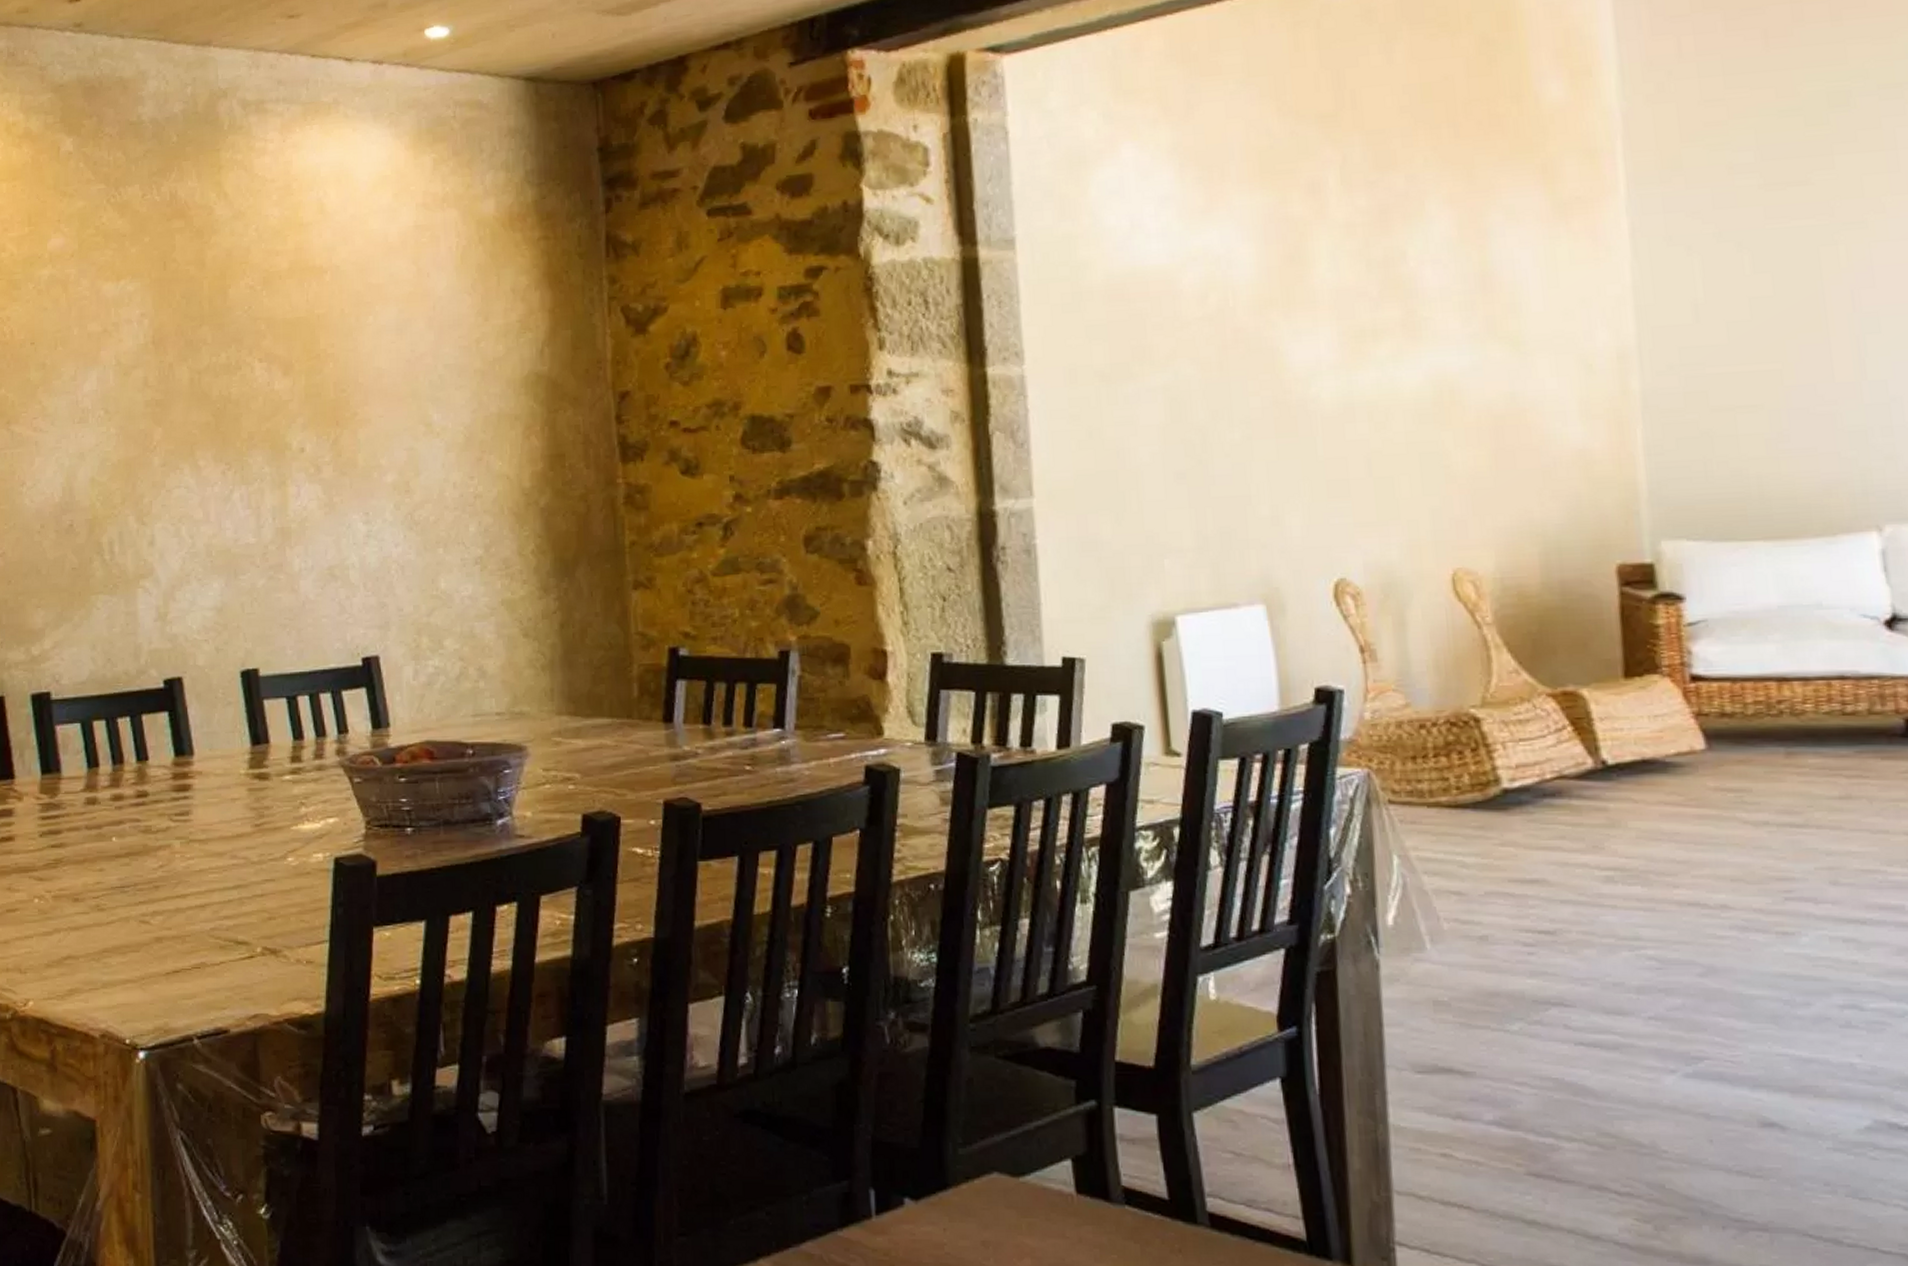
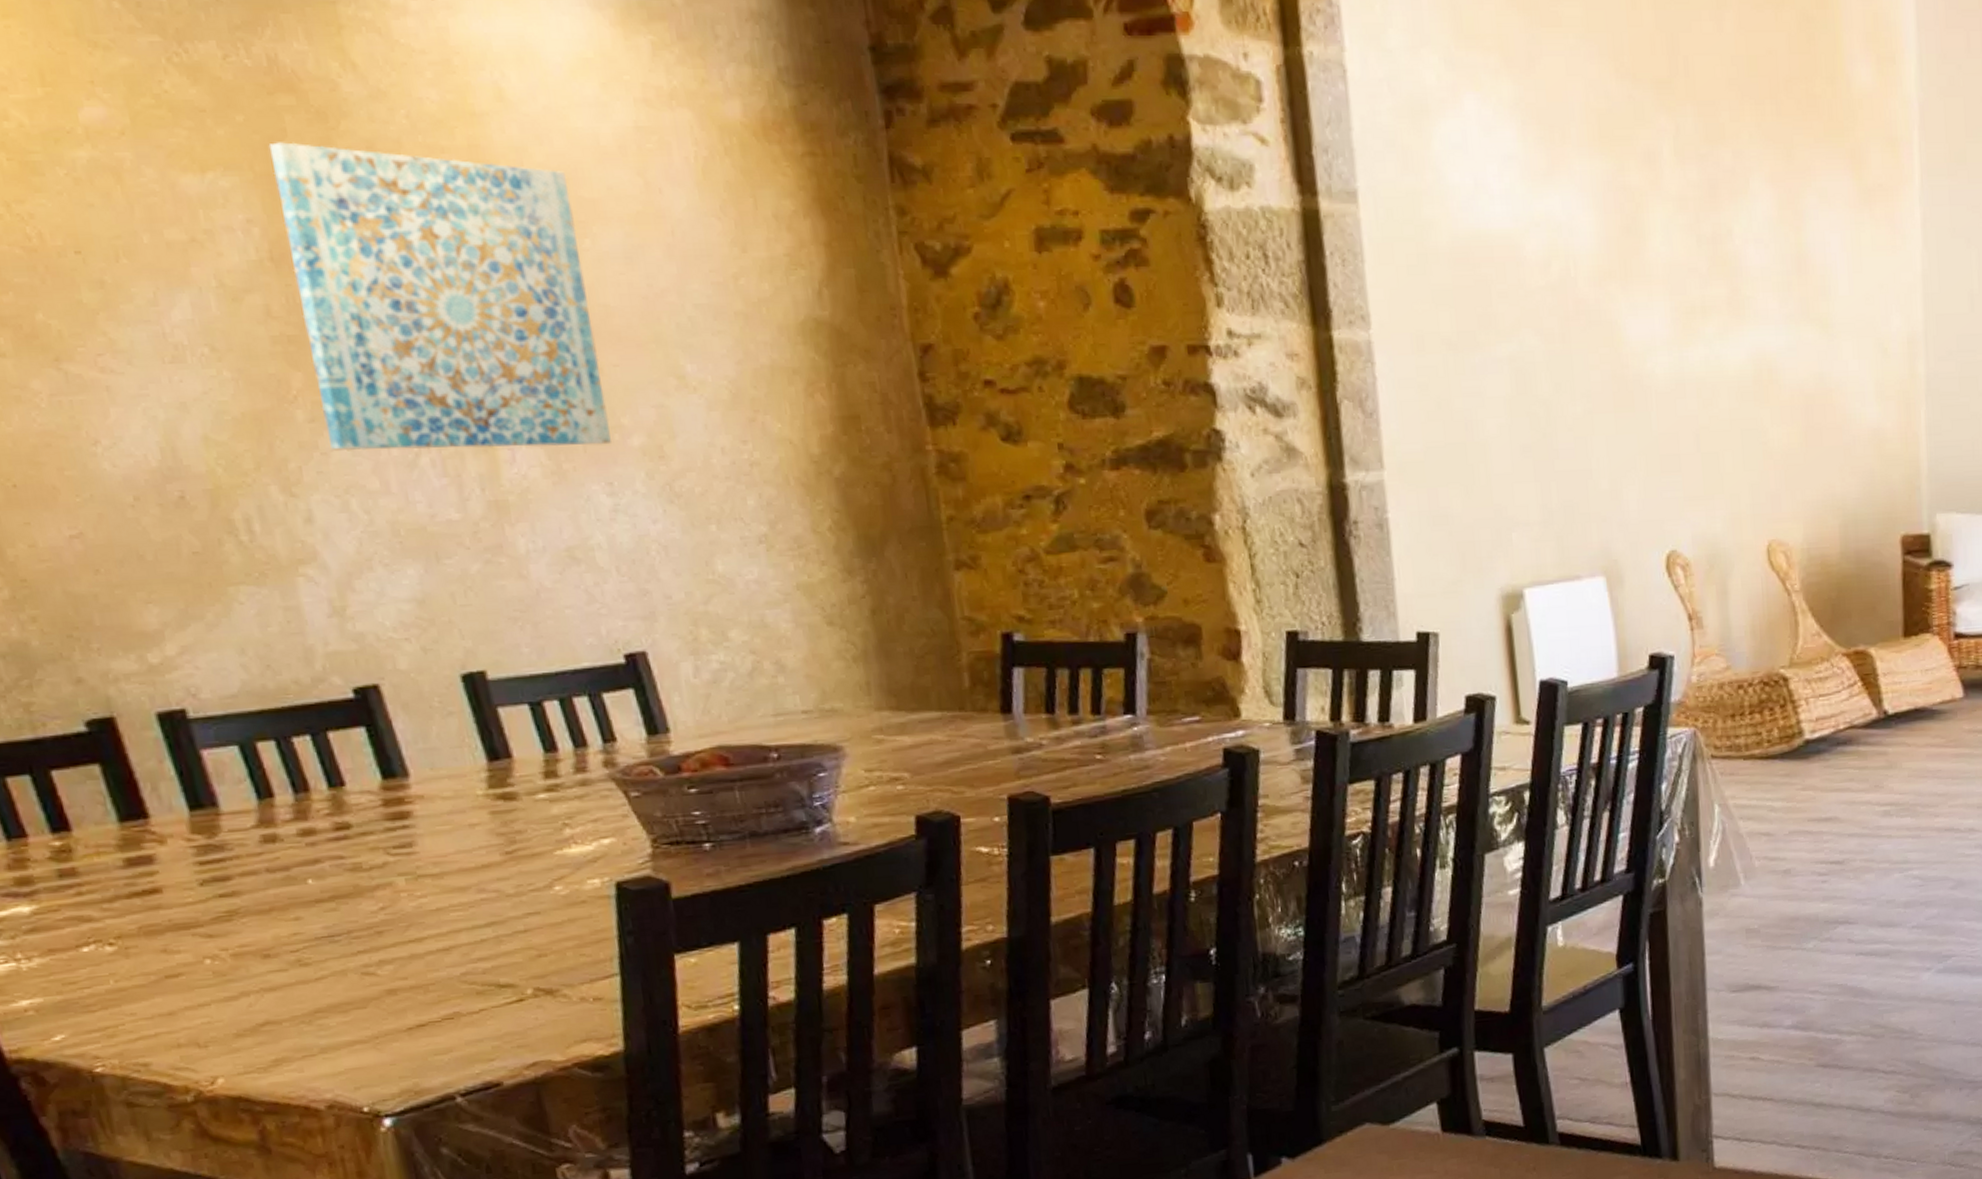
wall art: none [162,254,372,488] -> present [268,142,611,451]

